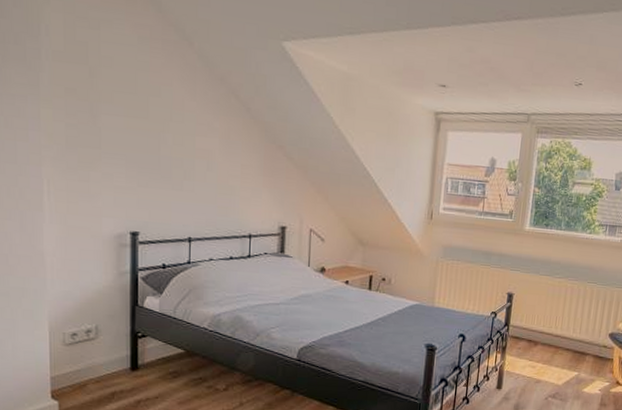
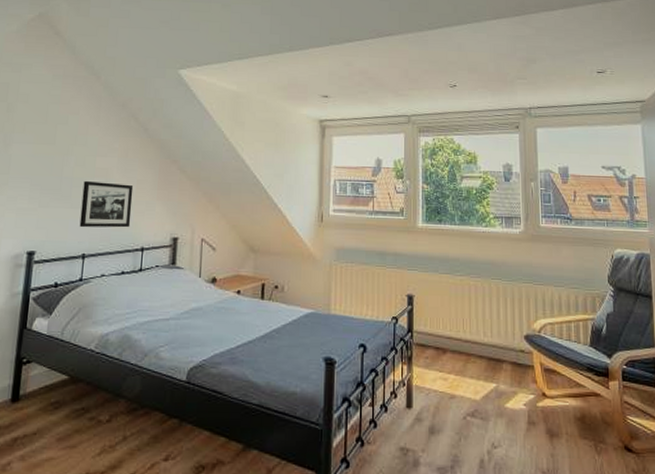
picture frame: none [183,161,238,214] -> present [79,180,134,228]

